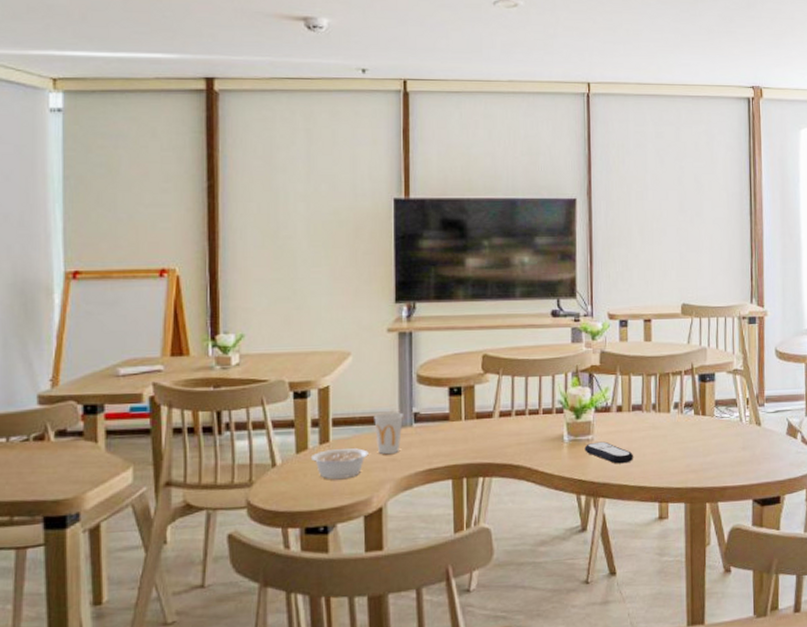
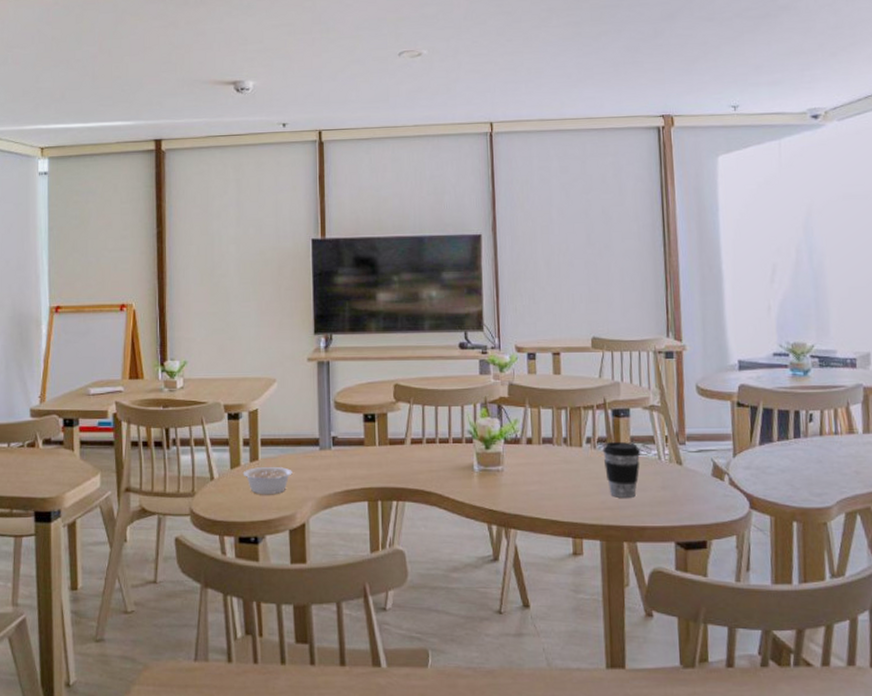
cup: present [374,412,403,454] -> none [297,435,323,473]
remote control: present [584,441,633,464] -> none [495,473,545,496]
coffee cup: none [689,405,724,461] -> present [602,441,641,499]

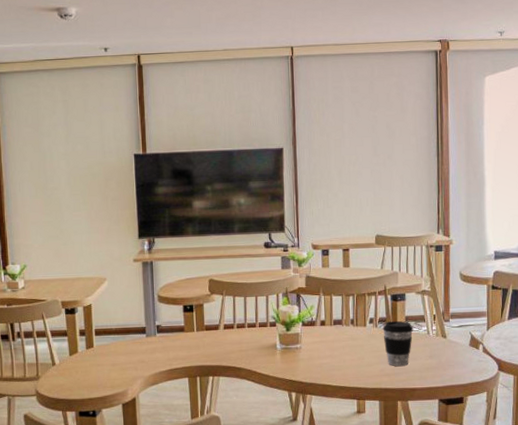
legume: present [243,466,292,494] -> none [80,352,123,375]

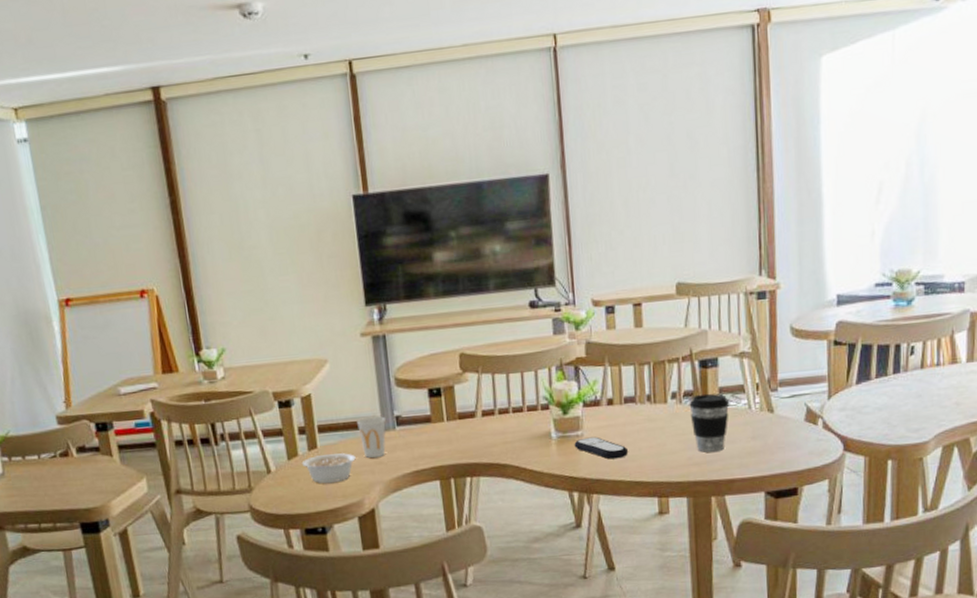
legume: none [80,352,123,375] -> present [302,453,356,483]
cup: none [126,325,149,357] -> present [357,416,386,458]
remote control: none [294,349,335,368] -> present [574,436,628,460]

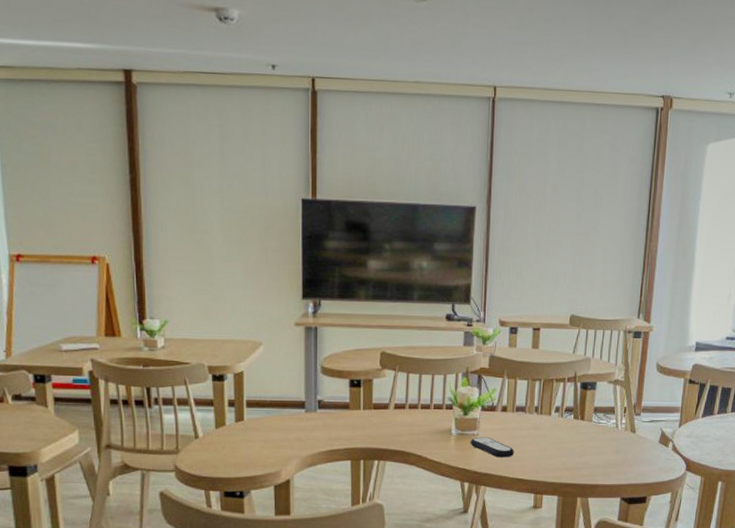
legume: present [302,453,356,483] -> none [228,426,278,452]
cup: present [357,416,386,458] -> none [283,398,308,434]
coffee cup: present [689,393,730,453] -> none [568,411,602,461]

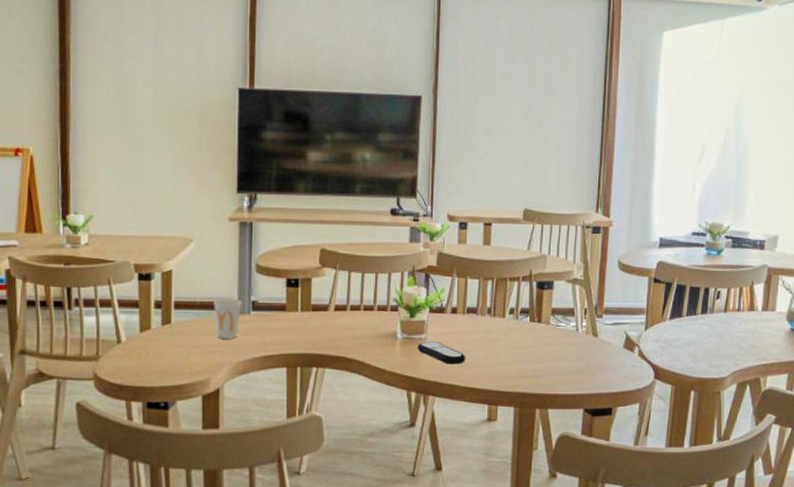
cup: none [283,398,308,434] -> present [214,299,242,338]

